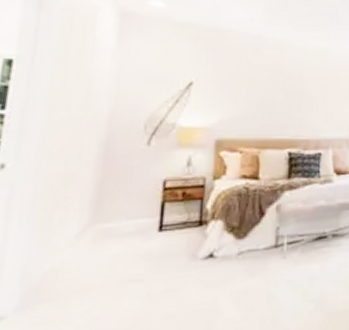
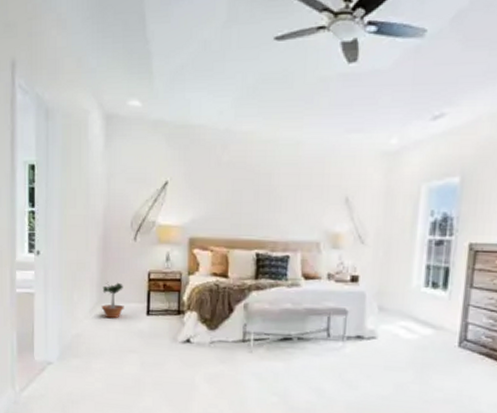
potted tree: none [94,195,129,242] -> present [101,282,124,319]

